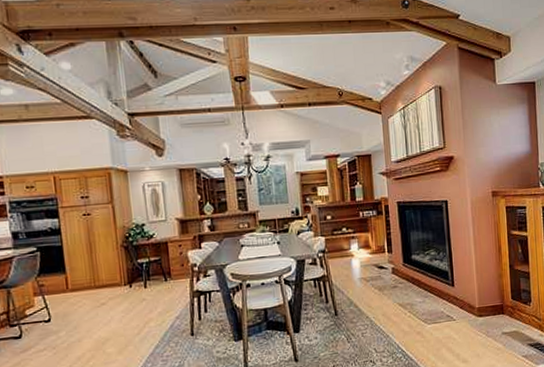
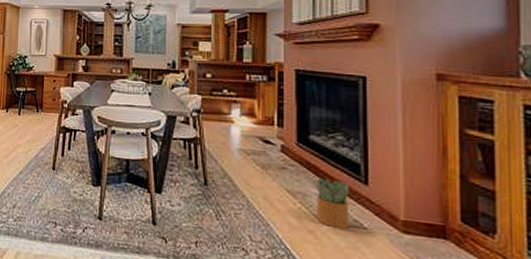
potted plant: none [417,287,444,326] -> present [312,178,350,230]

